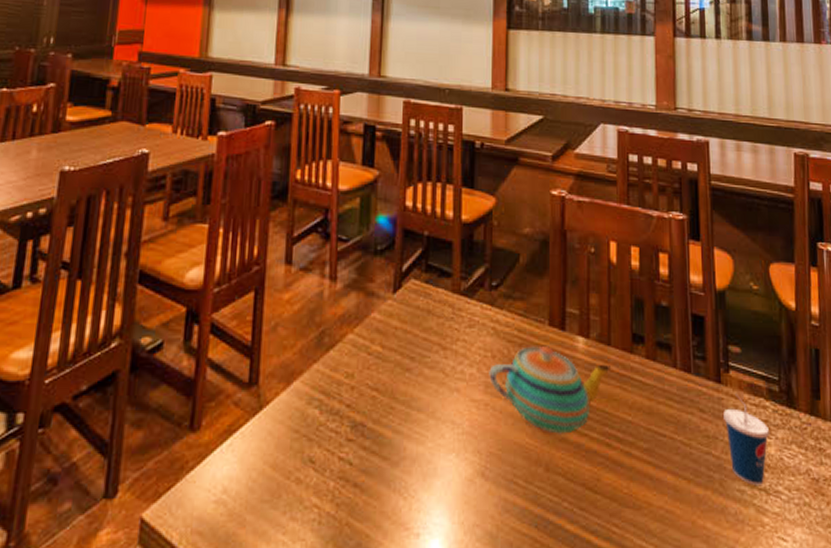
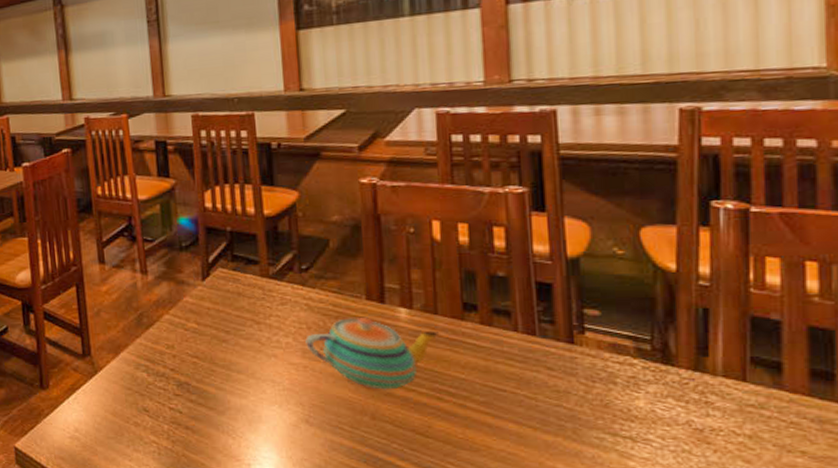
cup: present [723,393,770,485] -> none [577,352,639,433]

